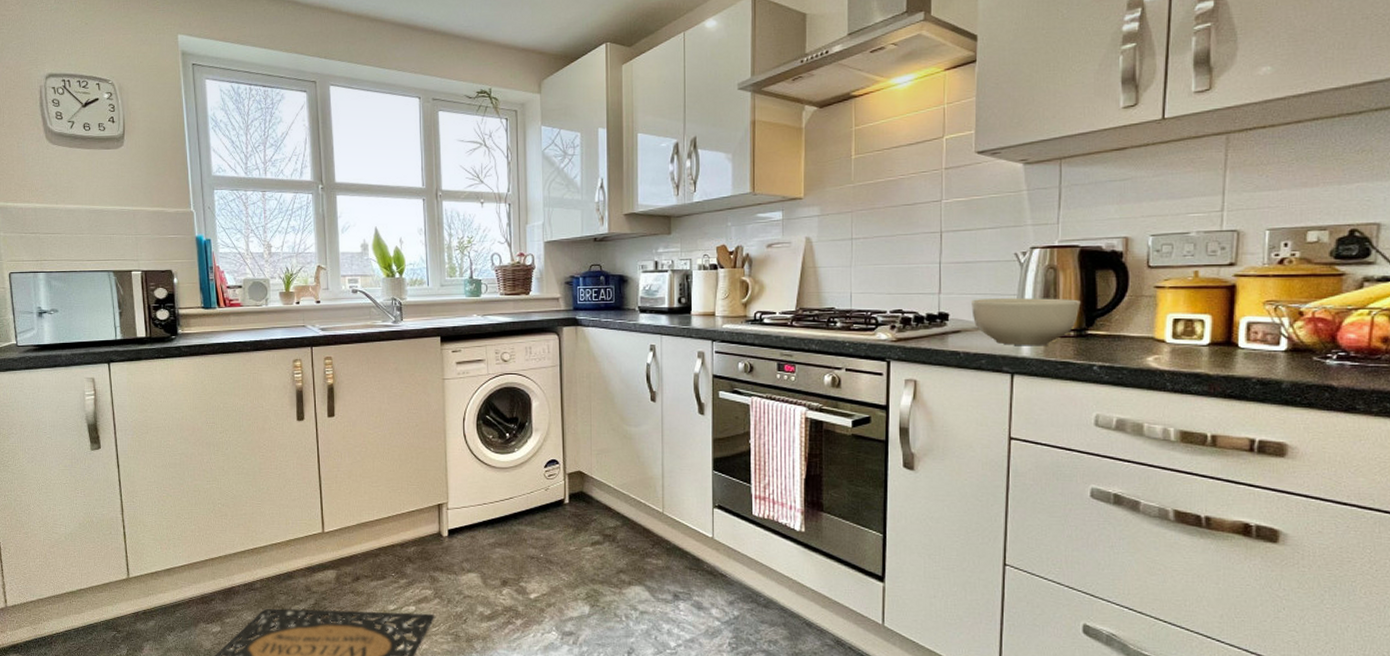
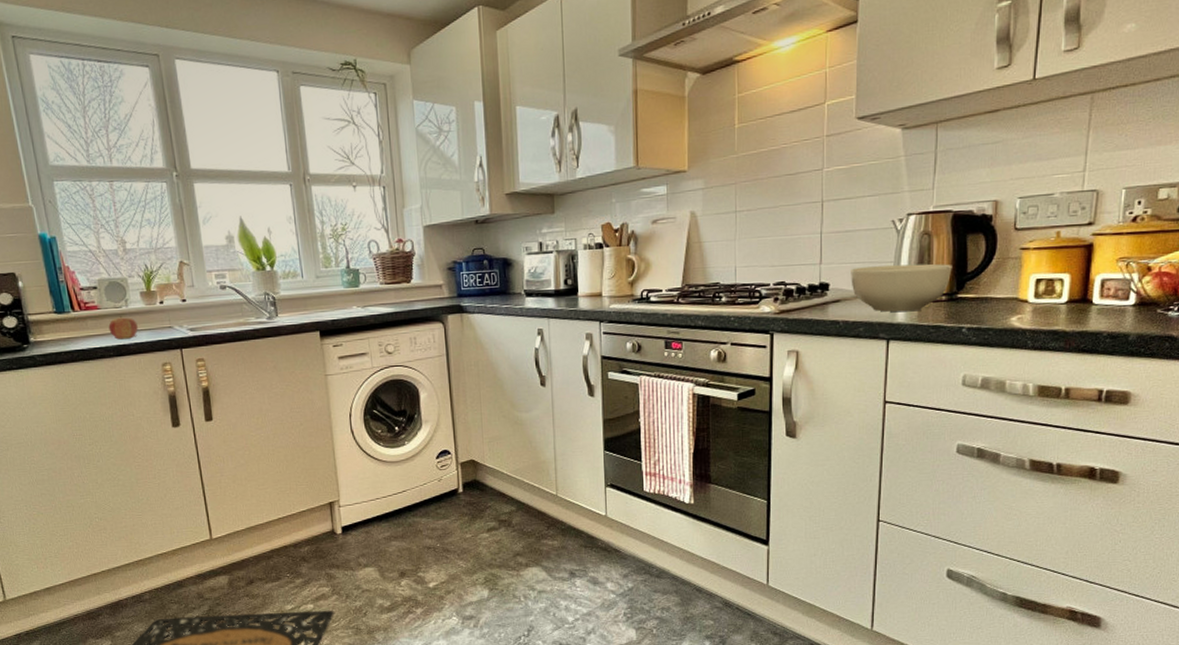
fruit: none [248,314,275,335] -> present [108,316,138,340]

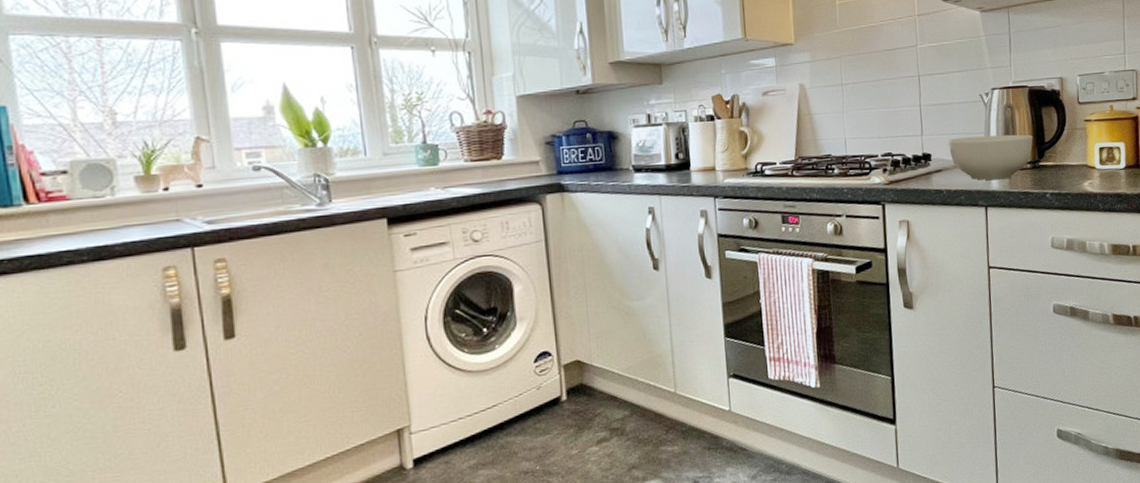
fruit: present [108,316,138,340] -> none [82,208,129,239]

